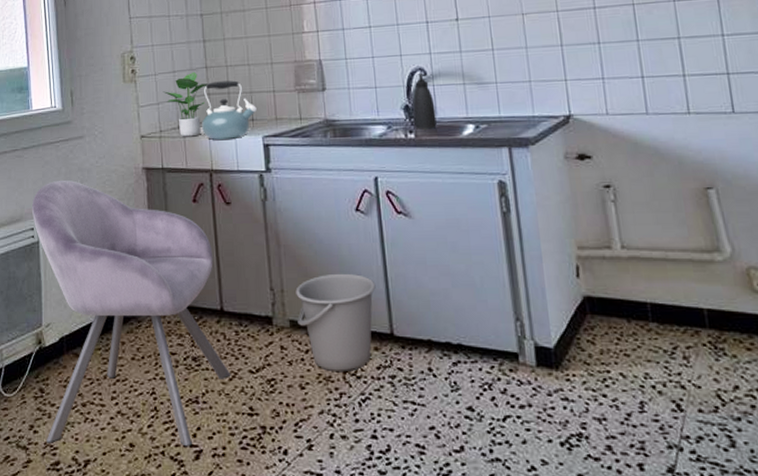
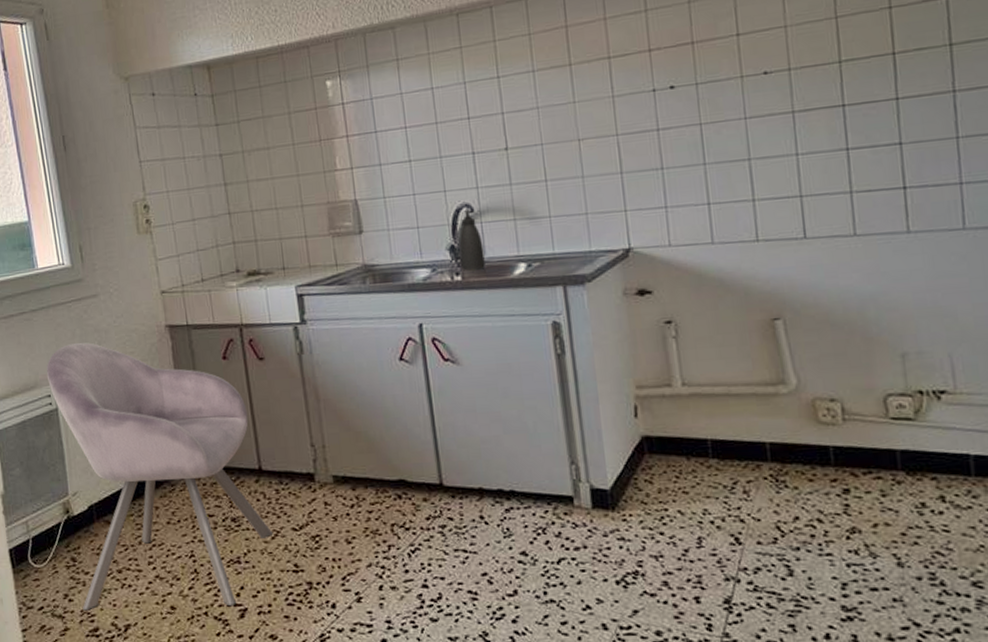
potted plant: present [162,72,208,137] -> none [182,219,232,291]
kettle: present [202,80,258,141] -> none [228,226,289,293]
bucket: present [295,273,376,371] -> none [338,425,423,524]

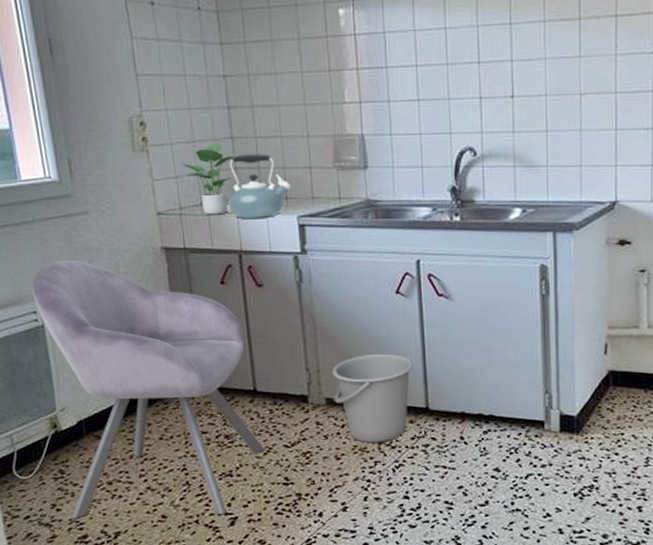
potted plant: none [182,219,232,291] -> present [181,142,234,215]
kettle: none [228,226,289,293] -> present [228,154,292,220]
bucket: none [338,425,423,524] -> present [332,353,414,443]
soap dispenser: present [458,210,486,271] -> none [460,154,483,212]

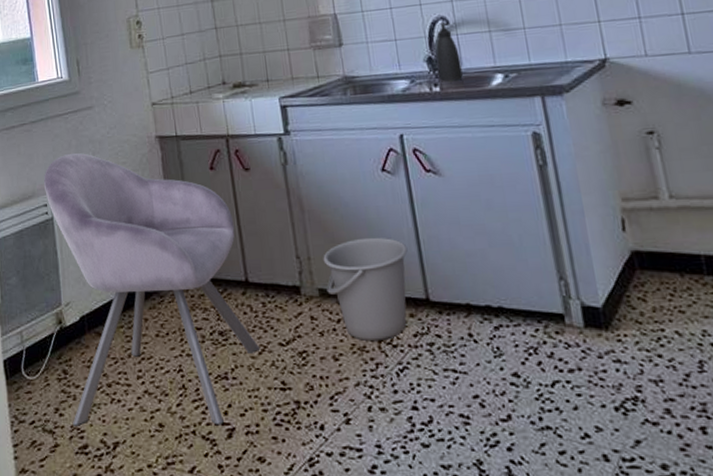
potted plant: present [181,142,234,215] -> none [172,33,218,103]
kettle: present [228,154,292,220] -> none [214,40,272,104]
soap dispenser: none [460,154,483,212] -> present [435,22,463,82]

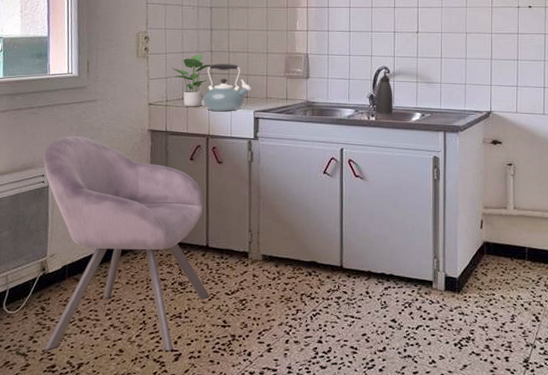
potted plant: none [172,33,218,103] -> present [171,54,211,107]
kettle: none [214,40,272,104] -> present [203,64,252,112]
bucket: present [323,237,408,341] -> none [268,220,333,294]

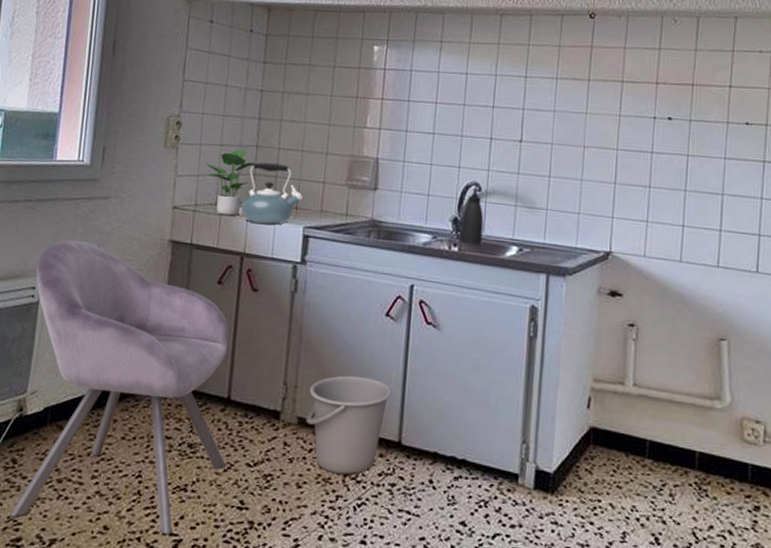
bucket: none [268,220,333,294] -> present [306,375,393,475]

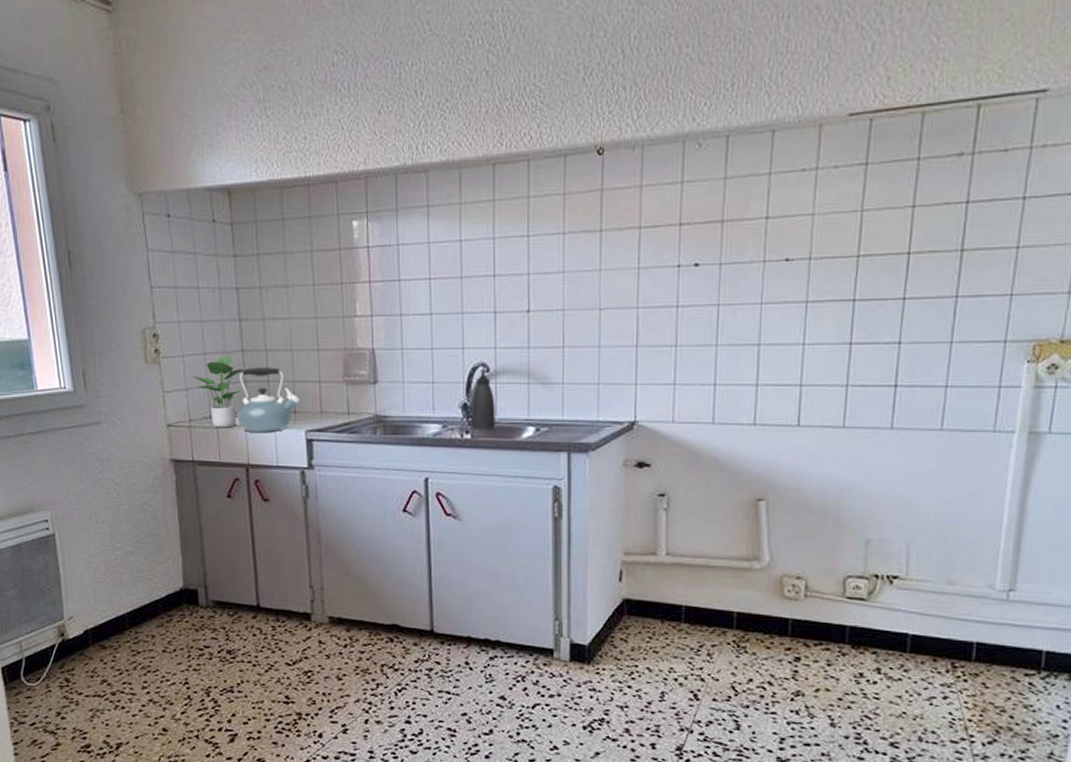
chair: present [10,239,230,535] -> none [44,469,267,731]
bucket: present [306,375,393,475] -> none [336,573,419,664]

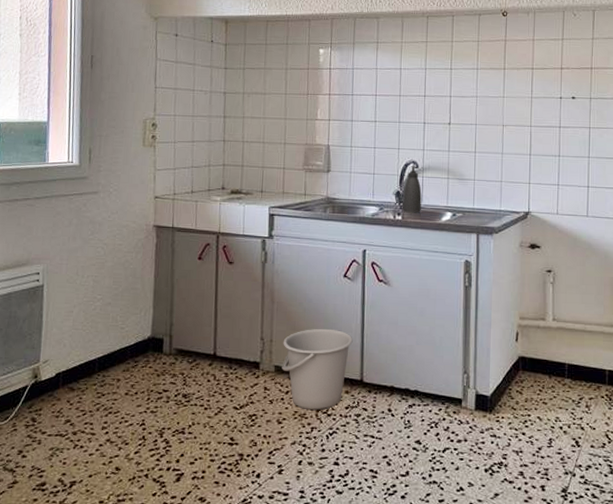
potted plant: present [191,355,244,428] -> none [180,143,223,202]
kettle: present [237,367,301,433] -> none [214,154,268,207]
bucket: none [336,573,419,664] -> present [282,328,353,410]

